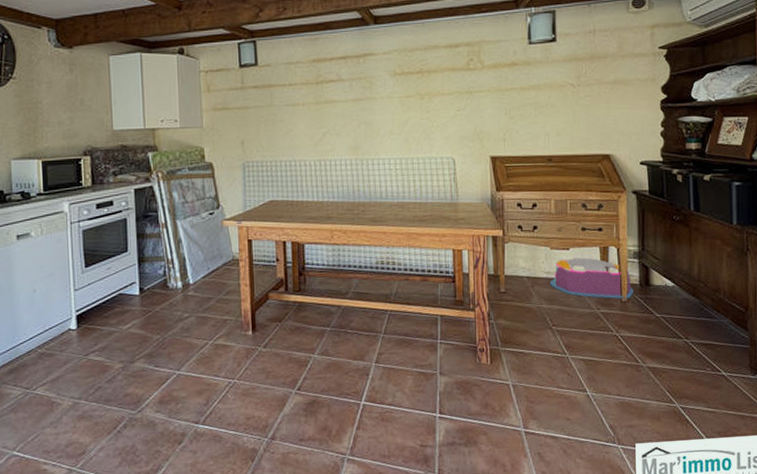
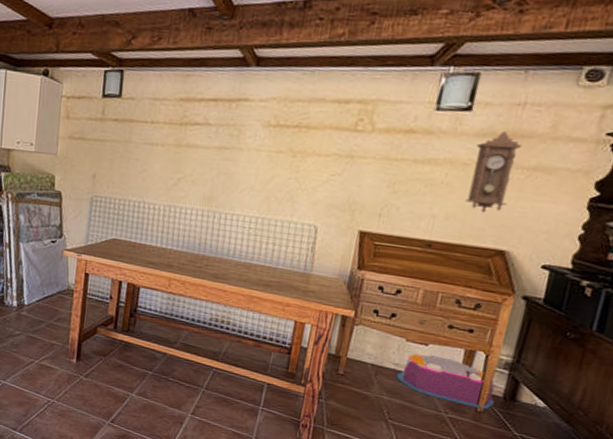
pendulum clock: none [567,55,601,125] -> present [465,131,523,213]

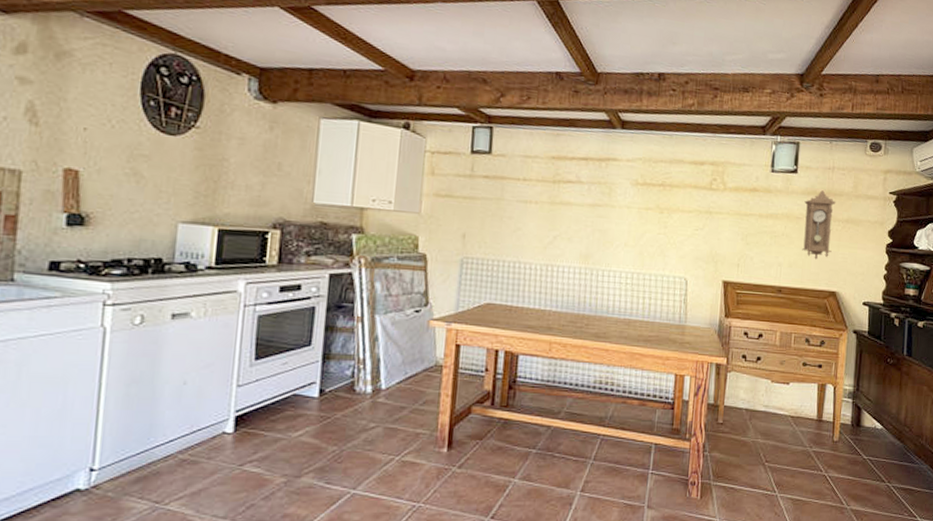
storage bin: present [396,350,495,409] -> none [767,388,845,438]

